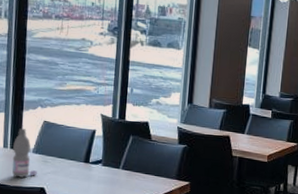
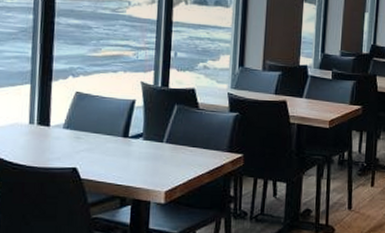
water bottle: present [12,128,38,178] -> none [39,101,70,157]

